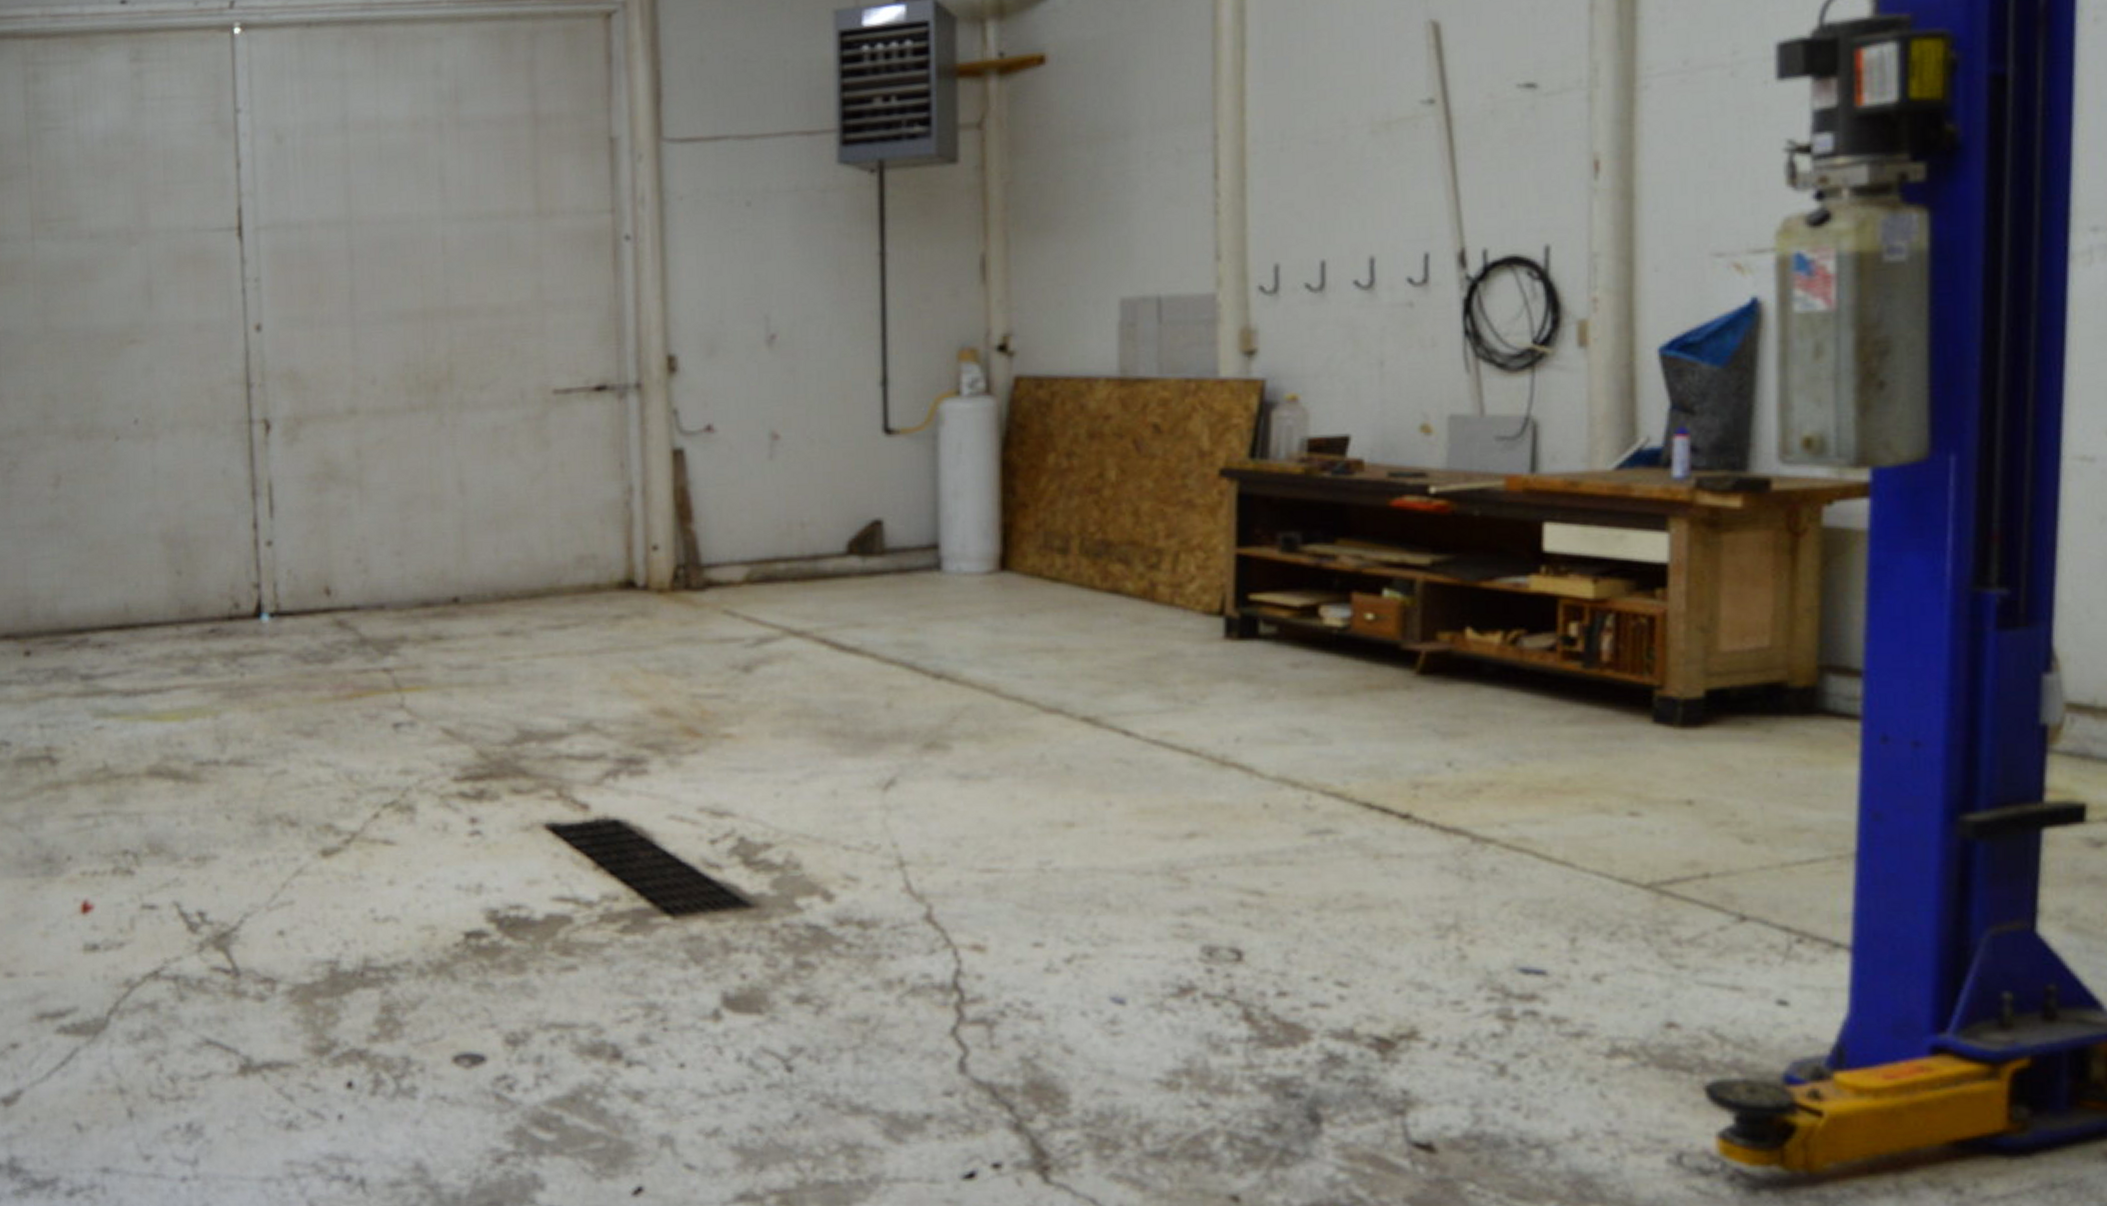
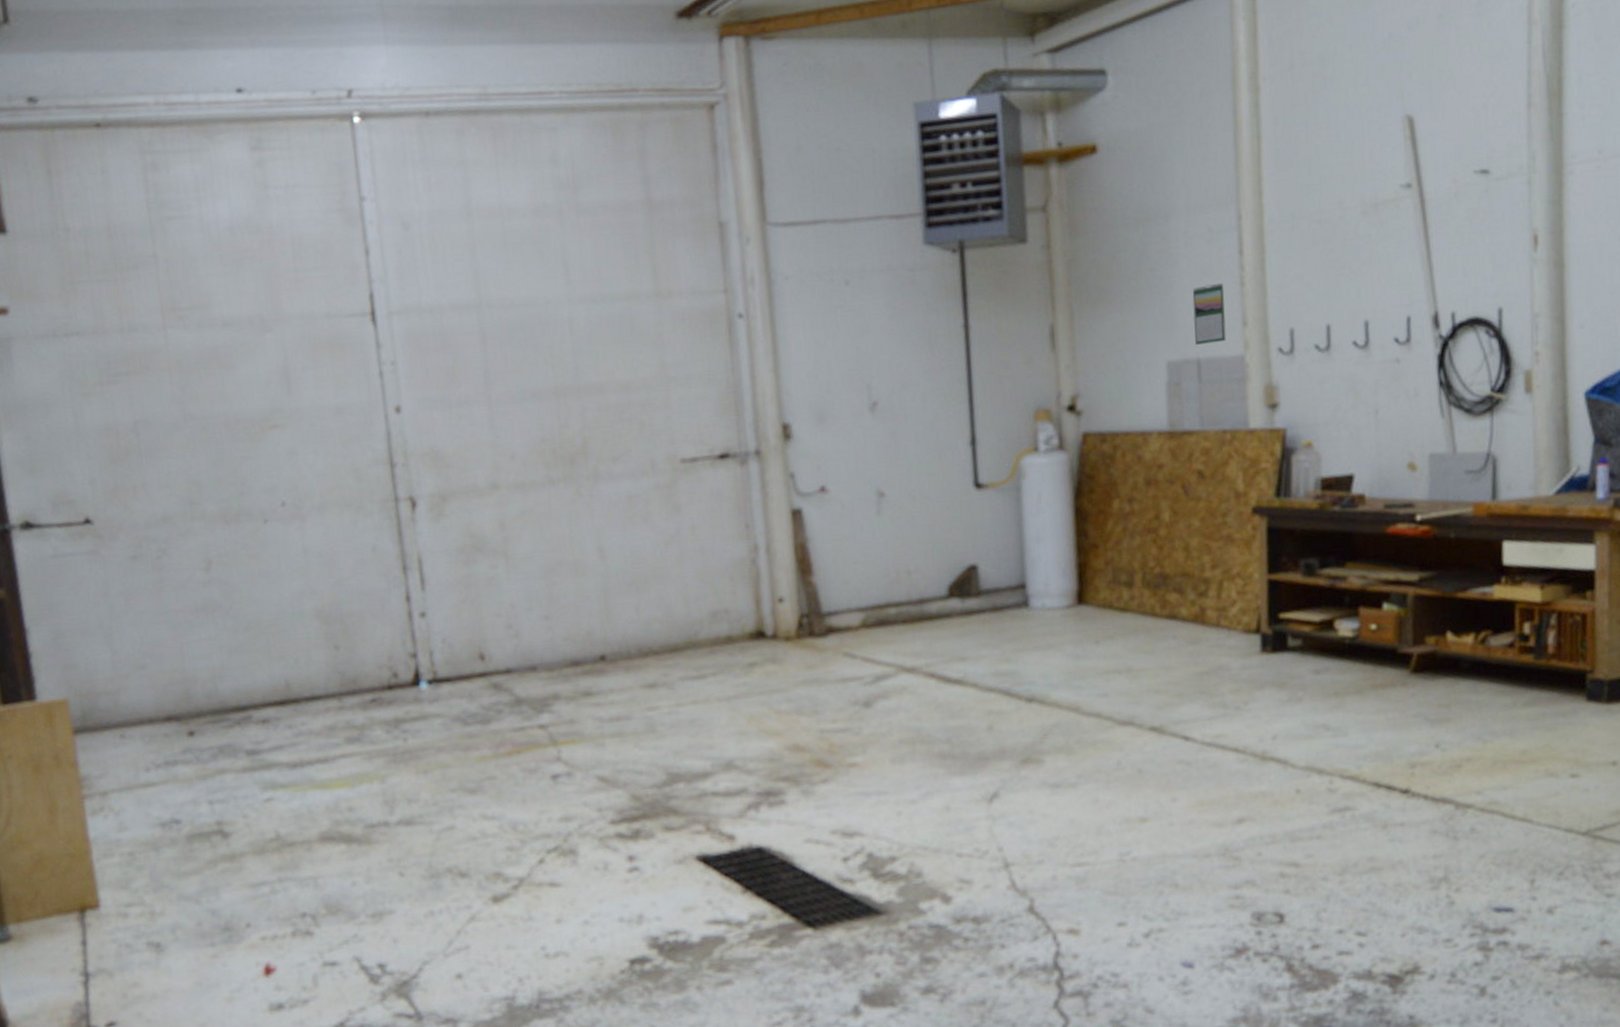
calendar: none [1154,210,1195,280] -> present [1192,282,1227,345]

